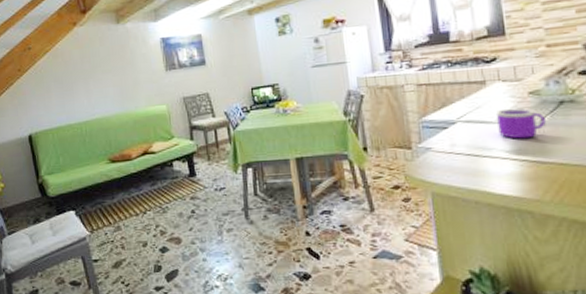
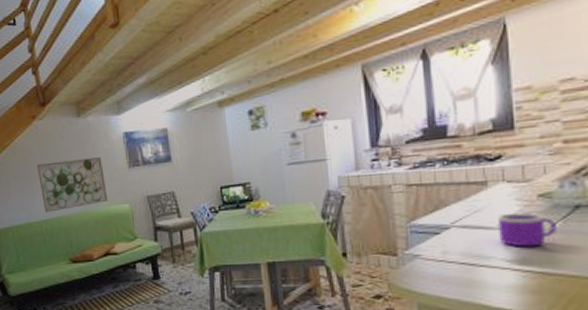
wall art: none [77,61,146,114] -> present [36,157,108,213]

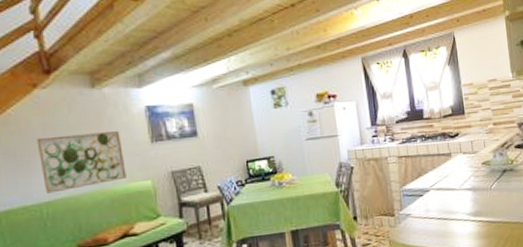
mug: present [498,212,557,247] -> none [459,176,494,203]

